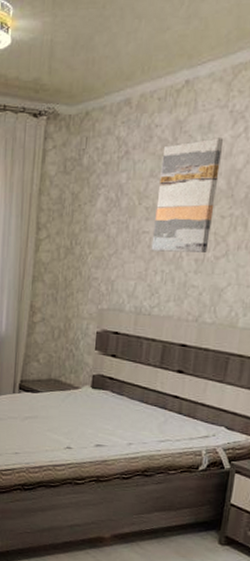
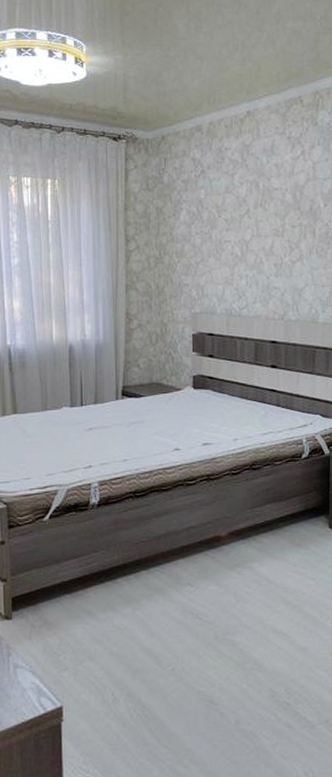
wall art: present [151,138,224,252] -> none [234,159,286,258]

